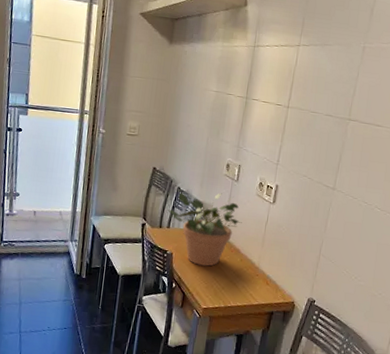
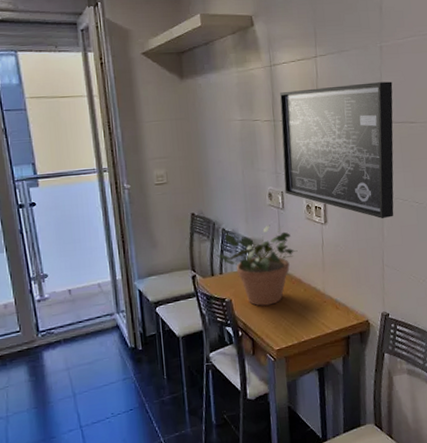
wall art: none [242,72,368,212] -> present [279,81,394,219]

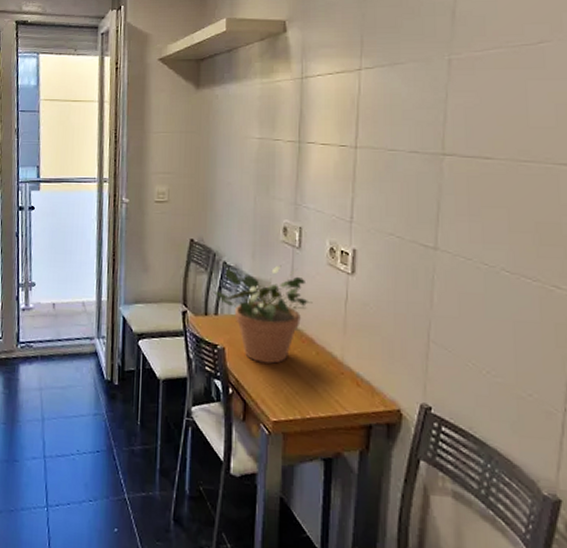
wall art: present [279,81,394,219] -> none [304,104,462,280]

